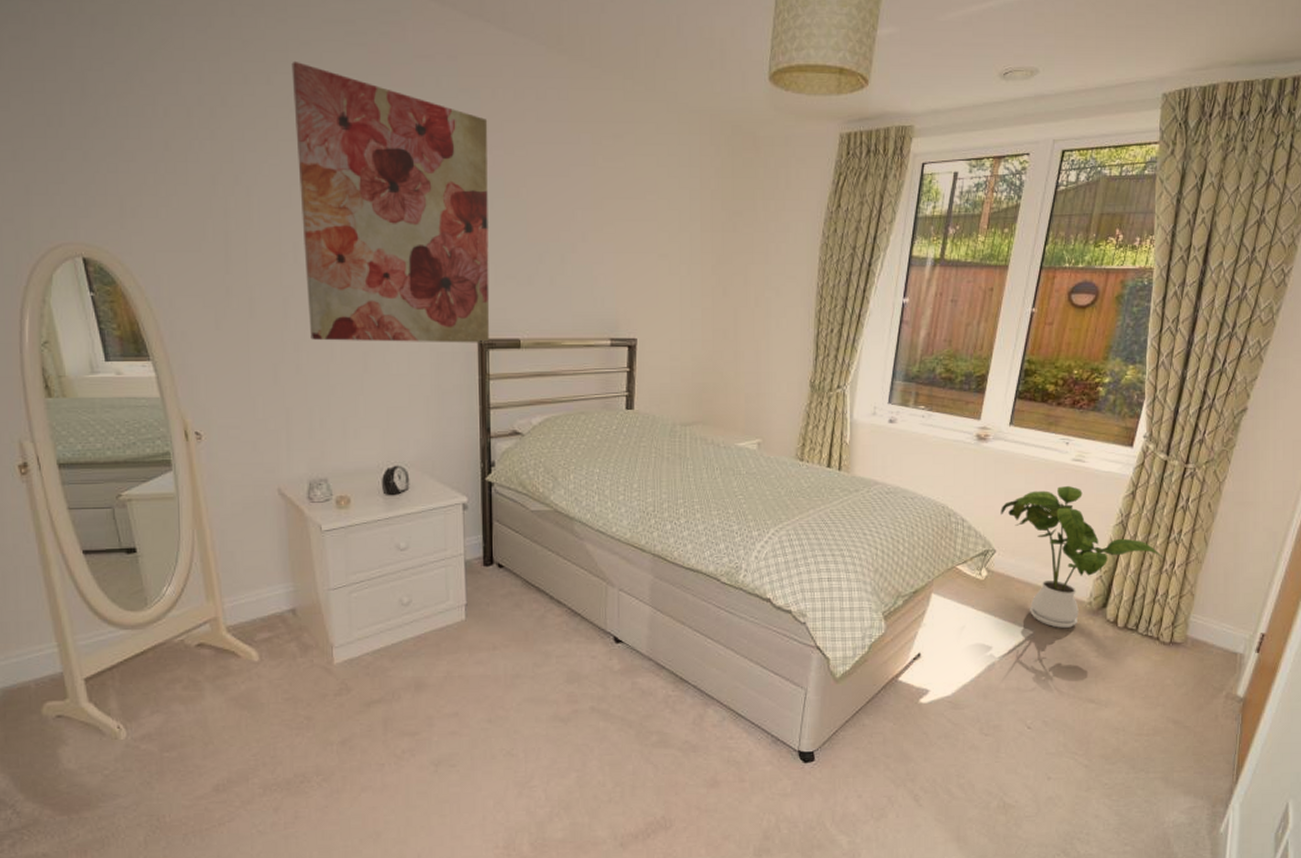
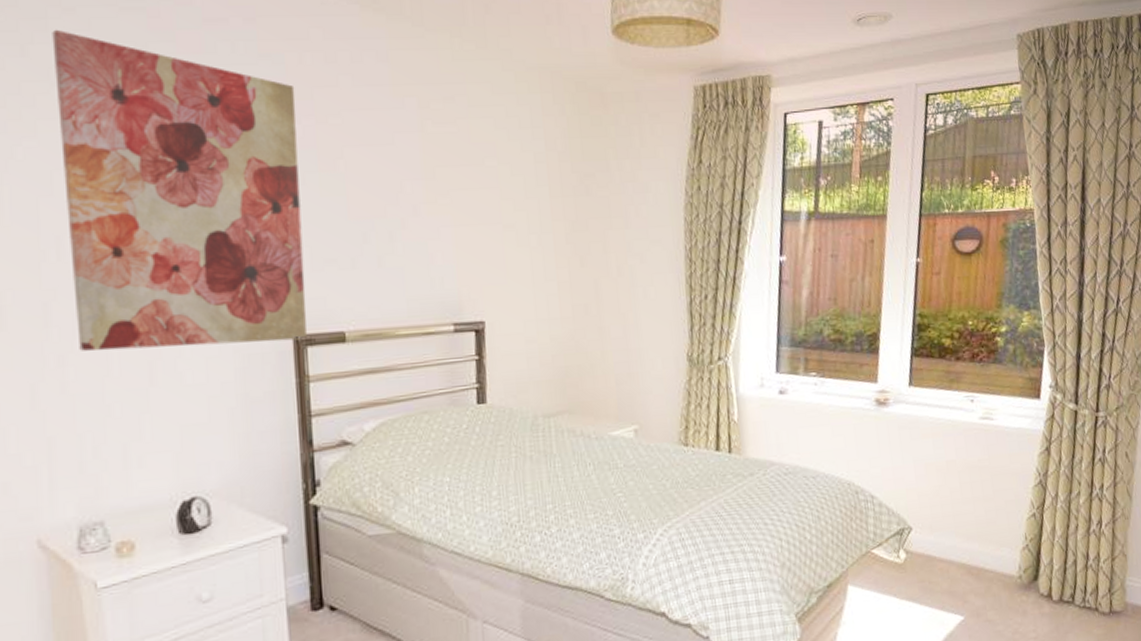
house plant: present [1001,486,1163,628] -> none [911,447,1089,610]

